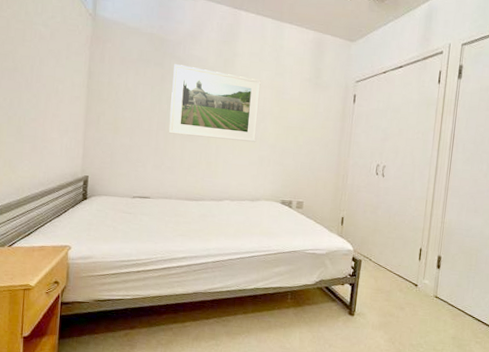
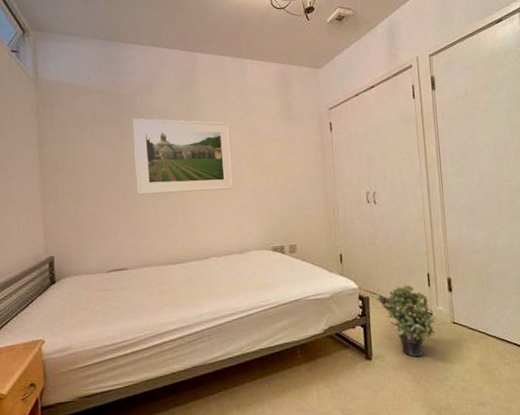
potted plant: none [367,254,420,322] -> present [375,284,436,358]

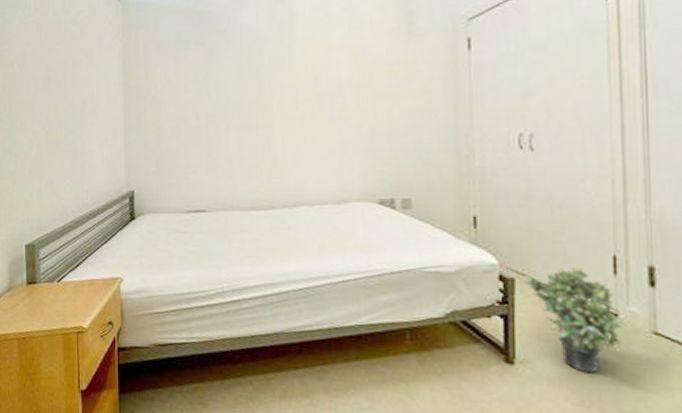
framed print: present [133,118,235,195] -> none [219,39,334,127]

